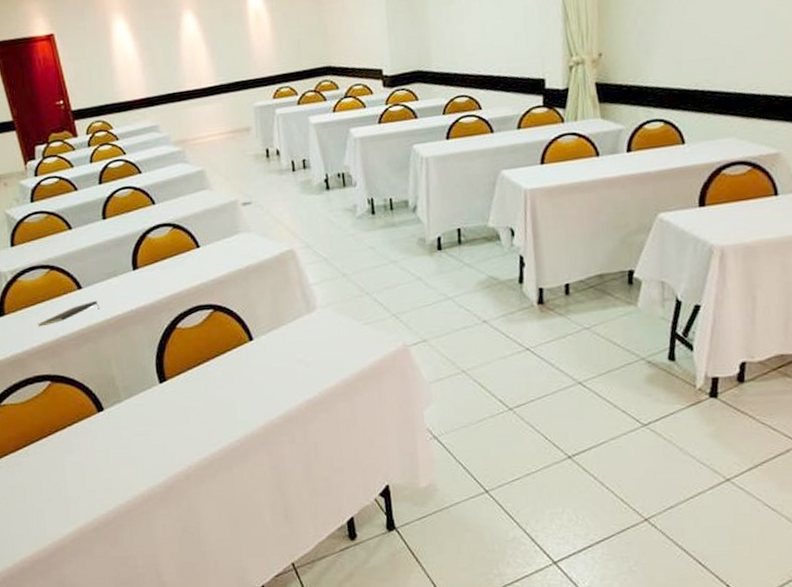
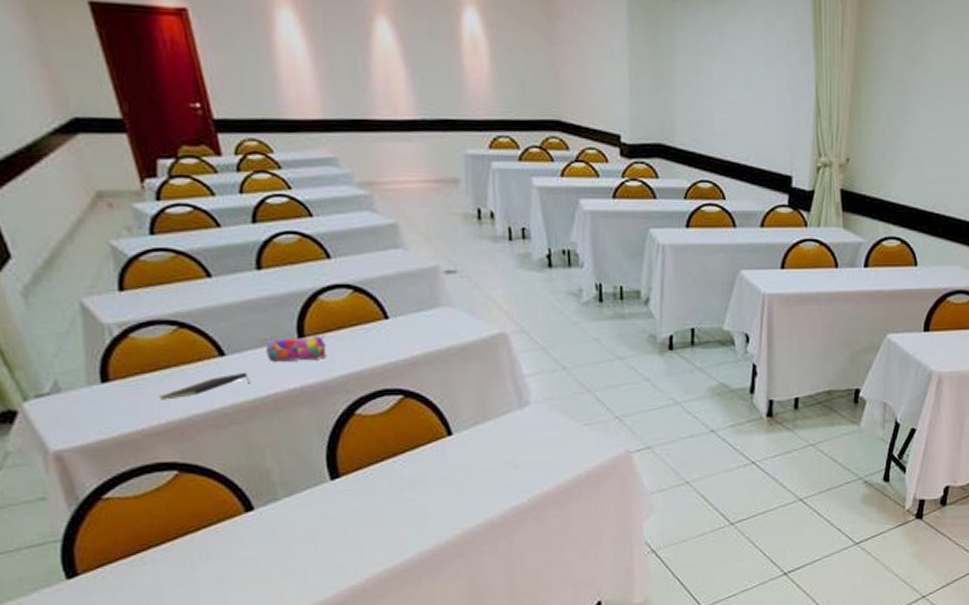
pencil case: none [110,266,154,292] -> present [265,335,327,363]

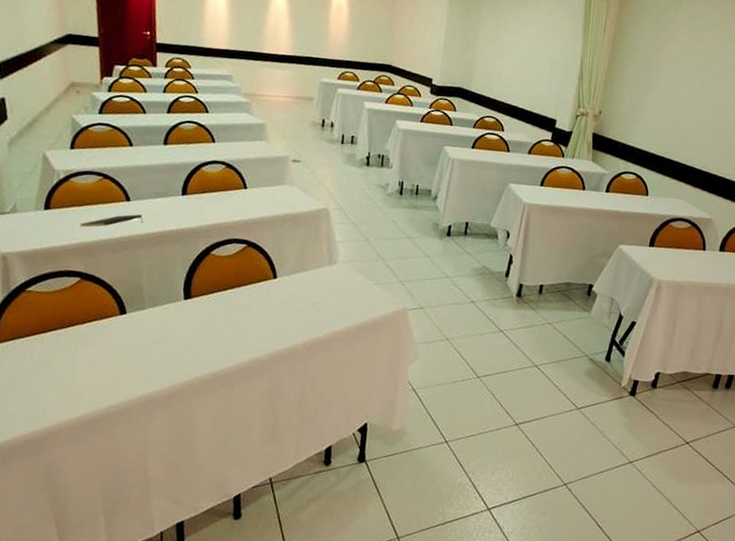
pencil case: present [265,335,327,363] -> none [158,193,201,212]

